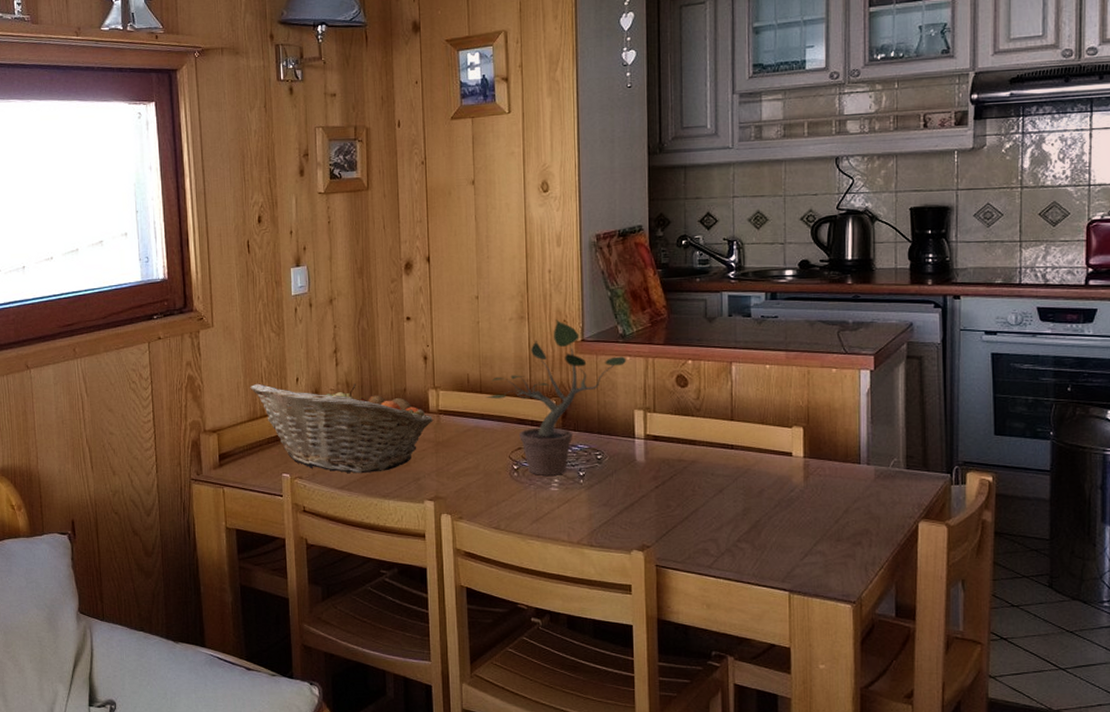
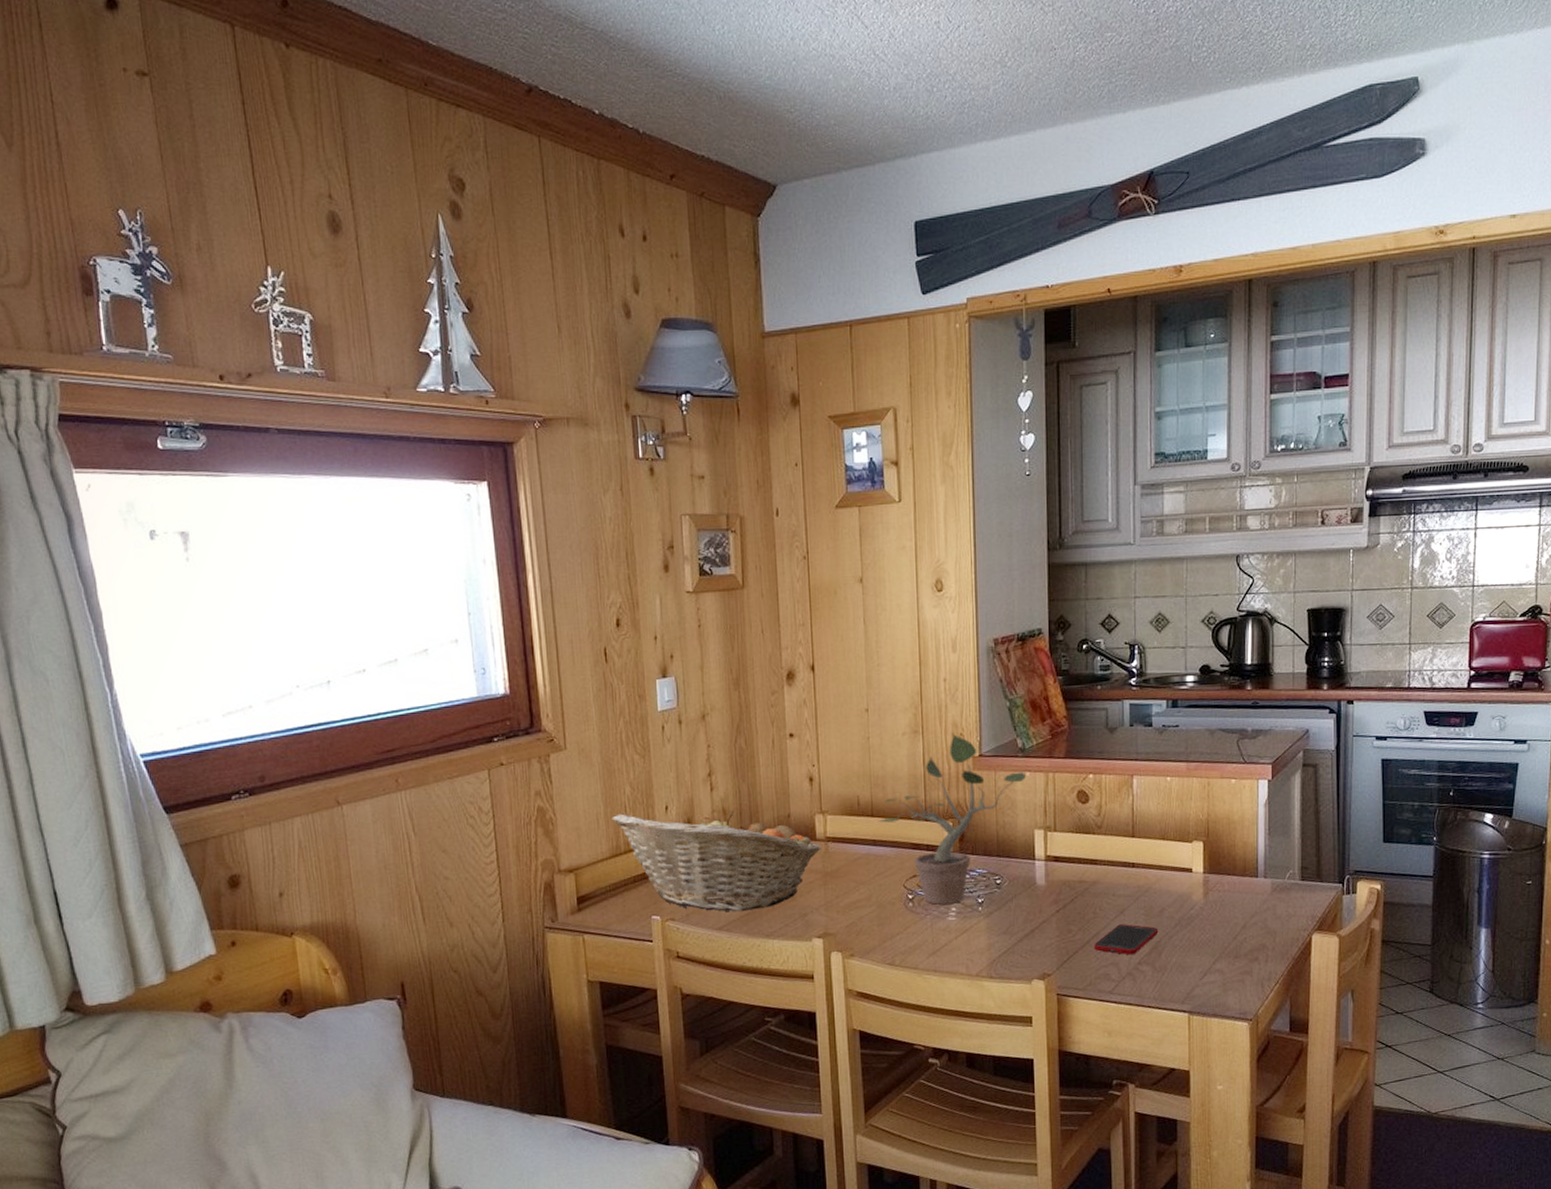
cell phone: none [693,502,758,533] -> present [1094,924,1159,955]

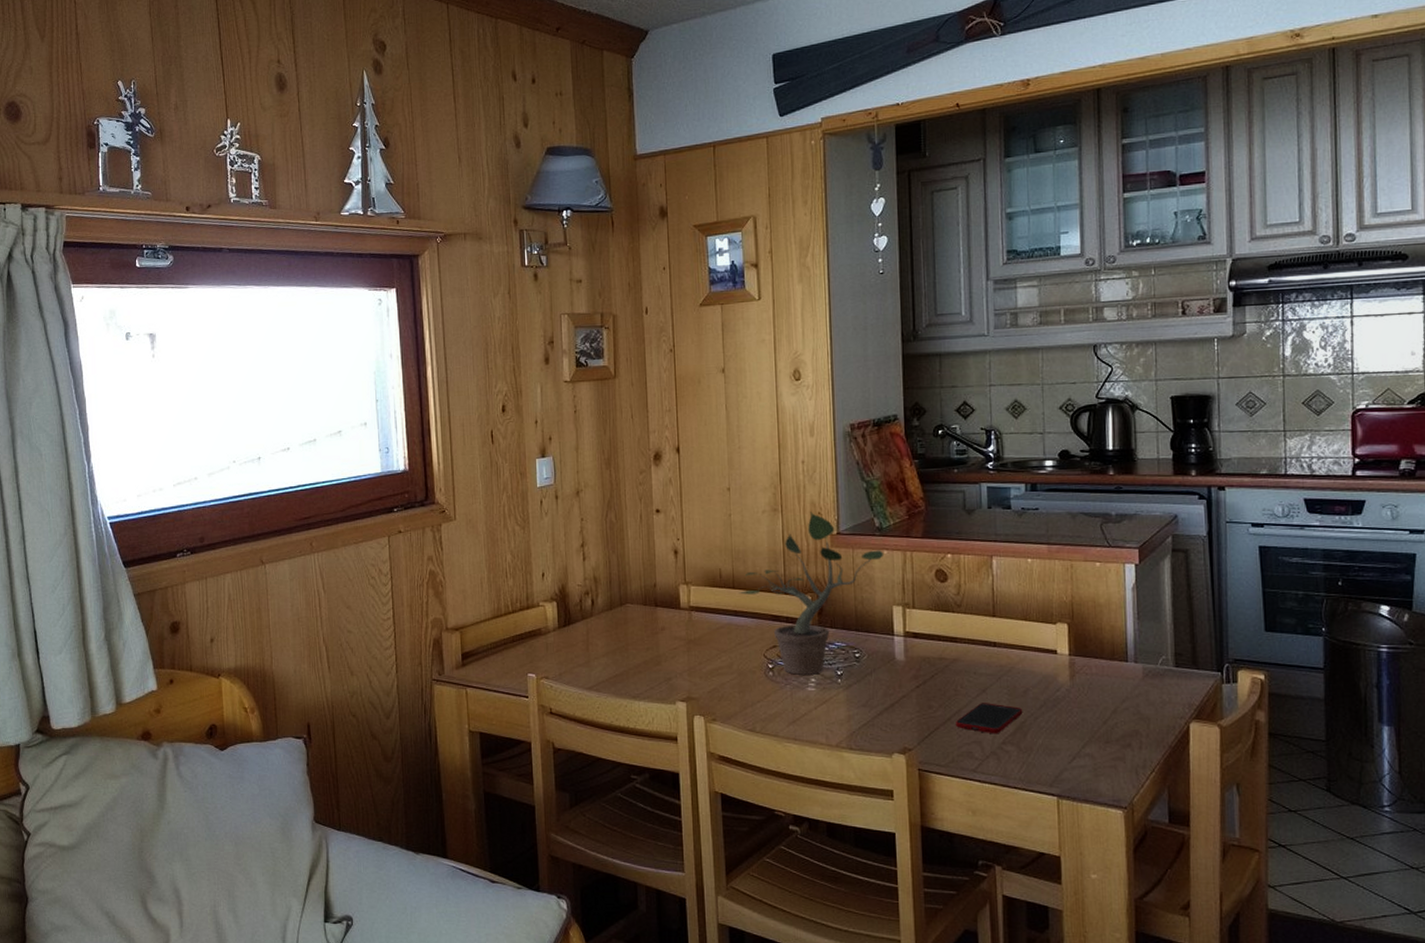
fruit basket: present [611,810,821,912] -> none [494,579,685,673]

